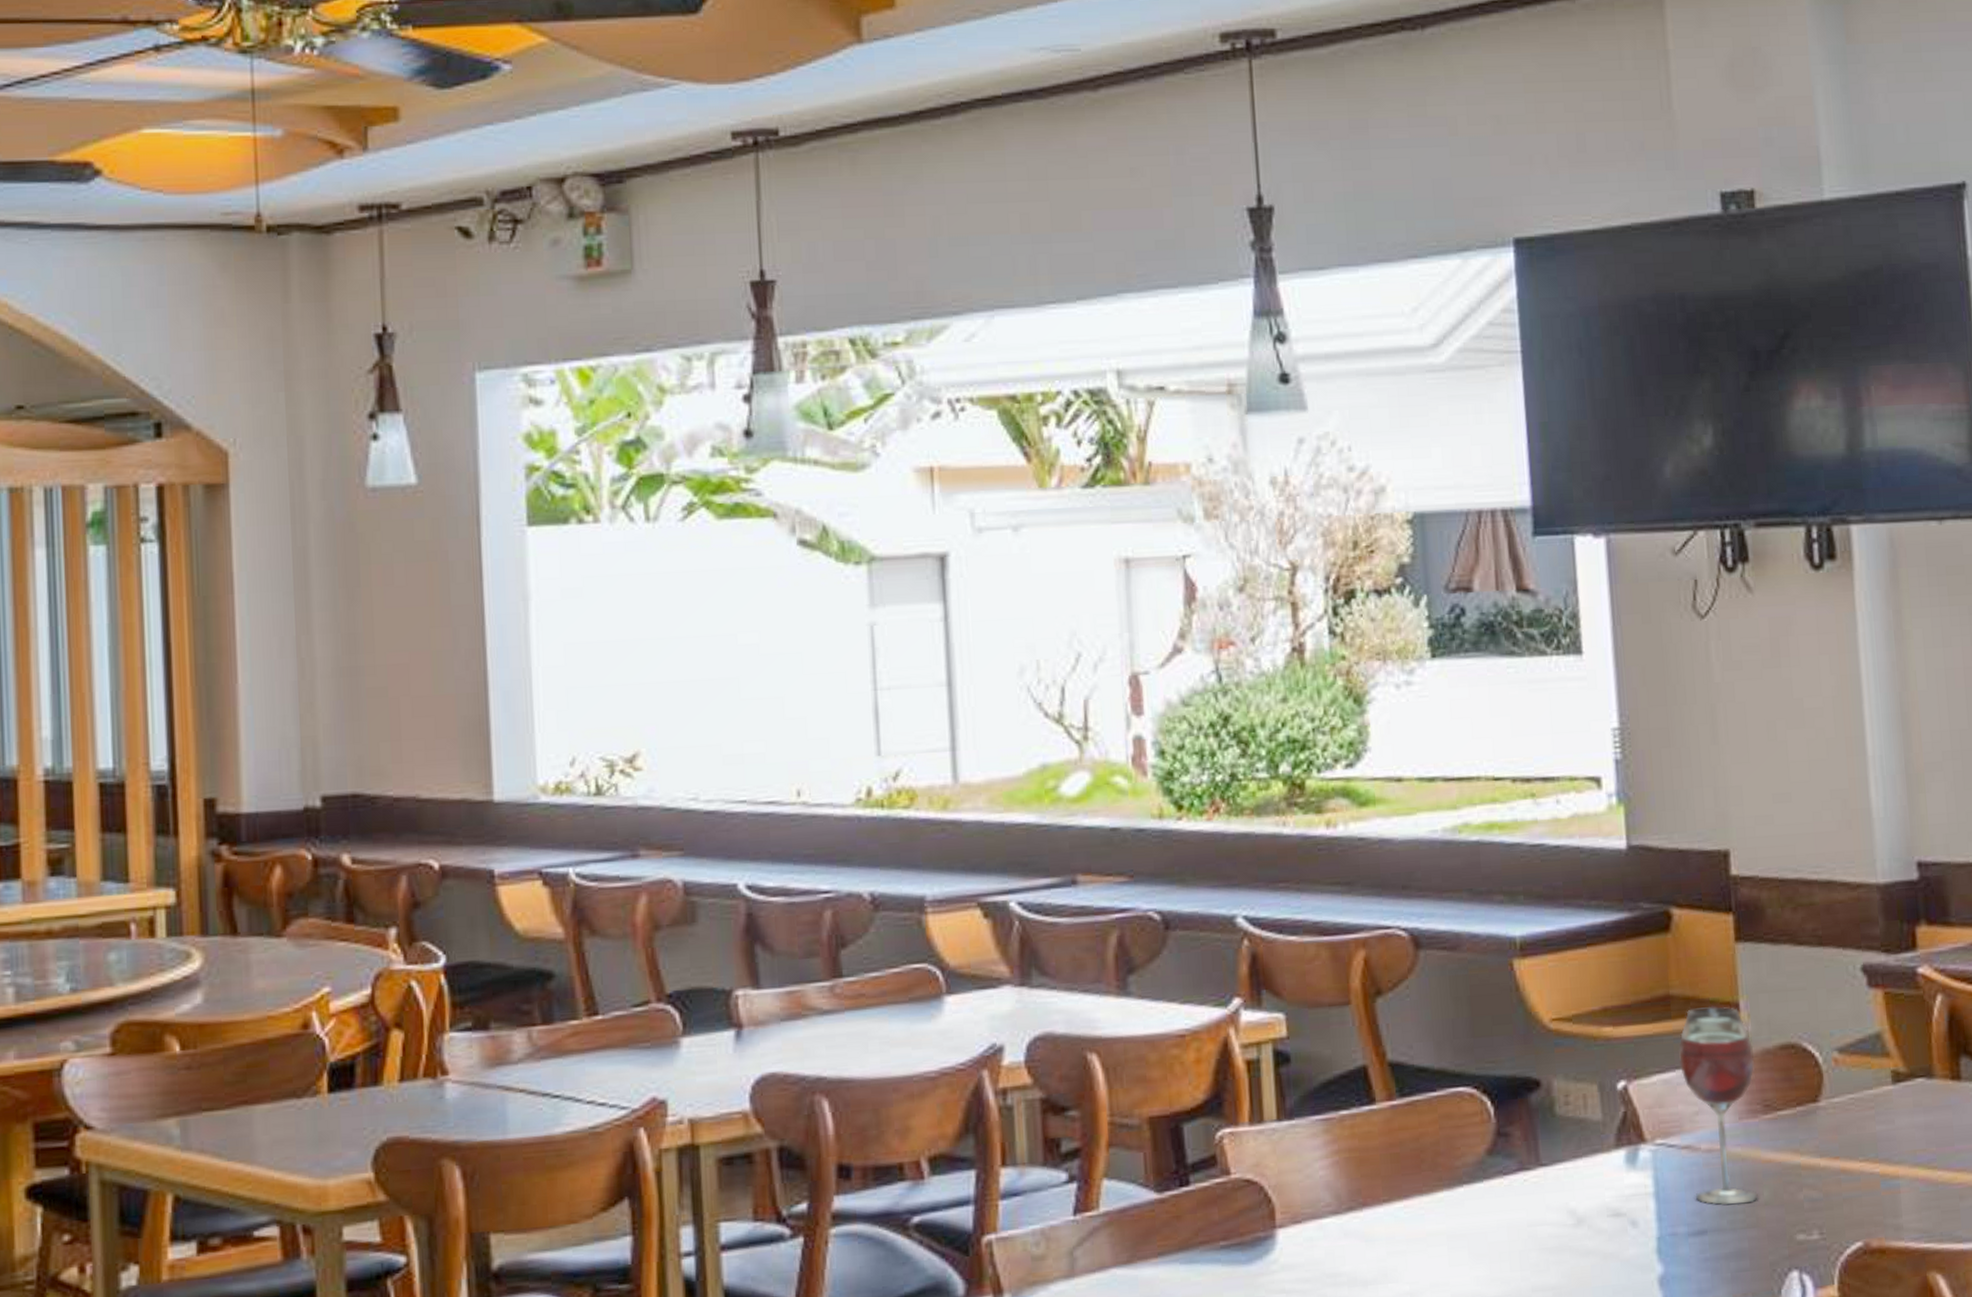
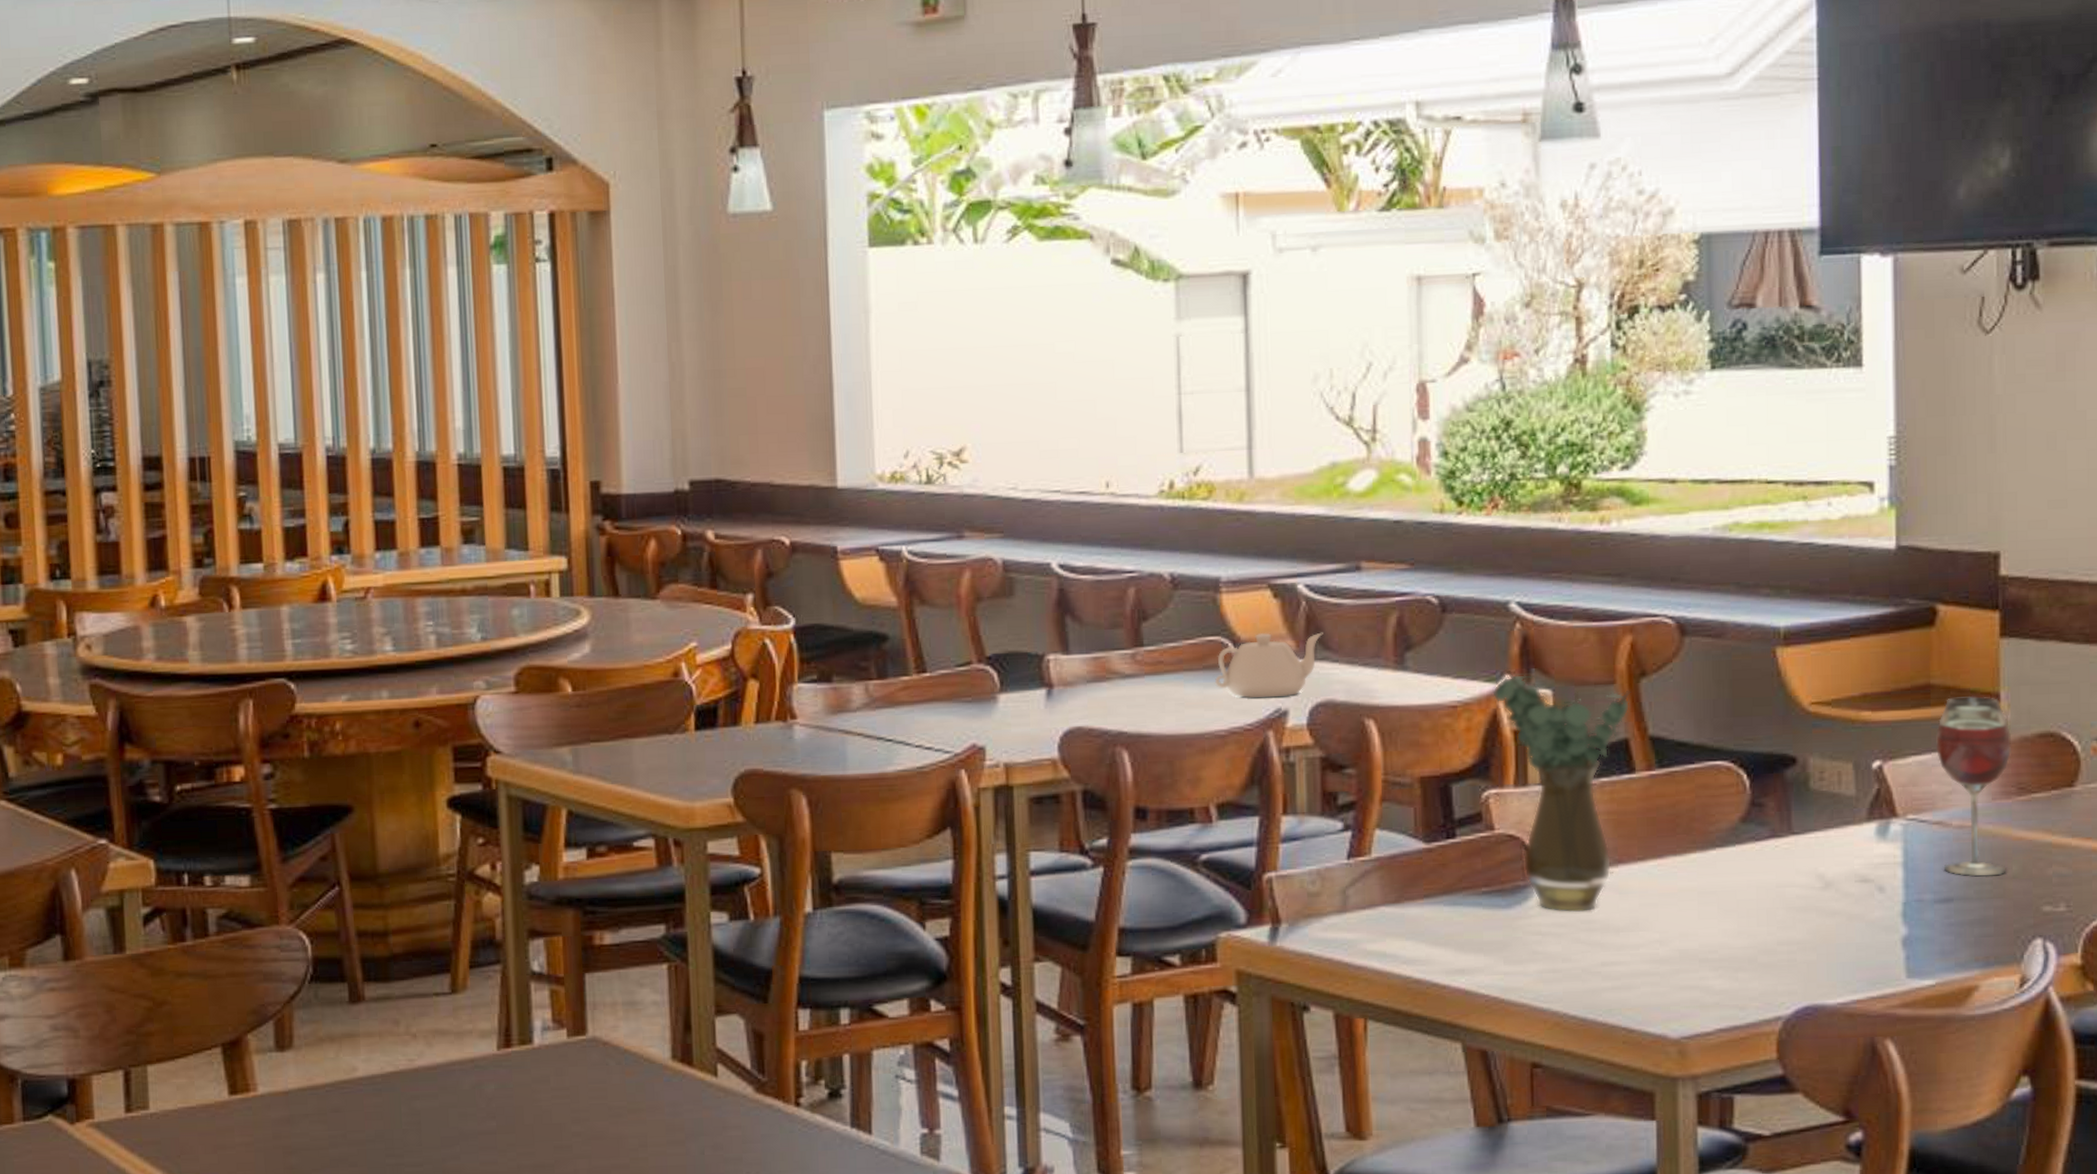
teapot: none [922,955,1039,1033] -> present [1214,632,1323,698]
vase: none [1222,991,1367,1266] -> present [1492,668,1631,912]

